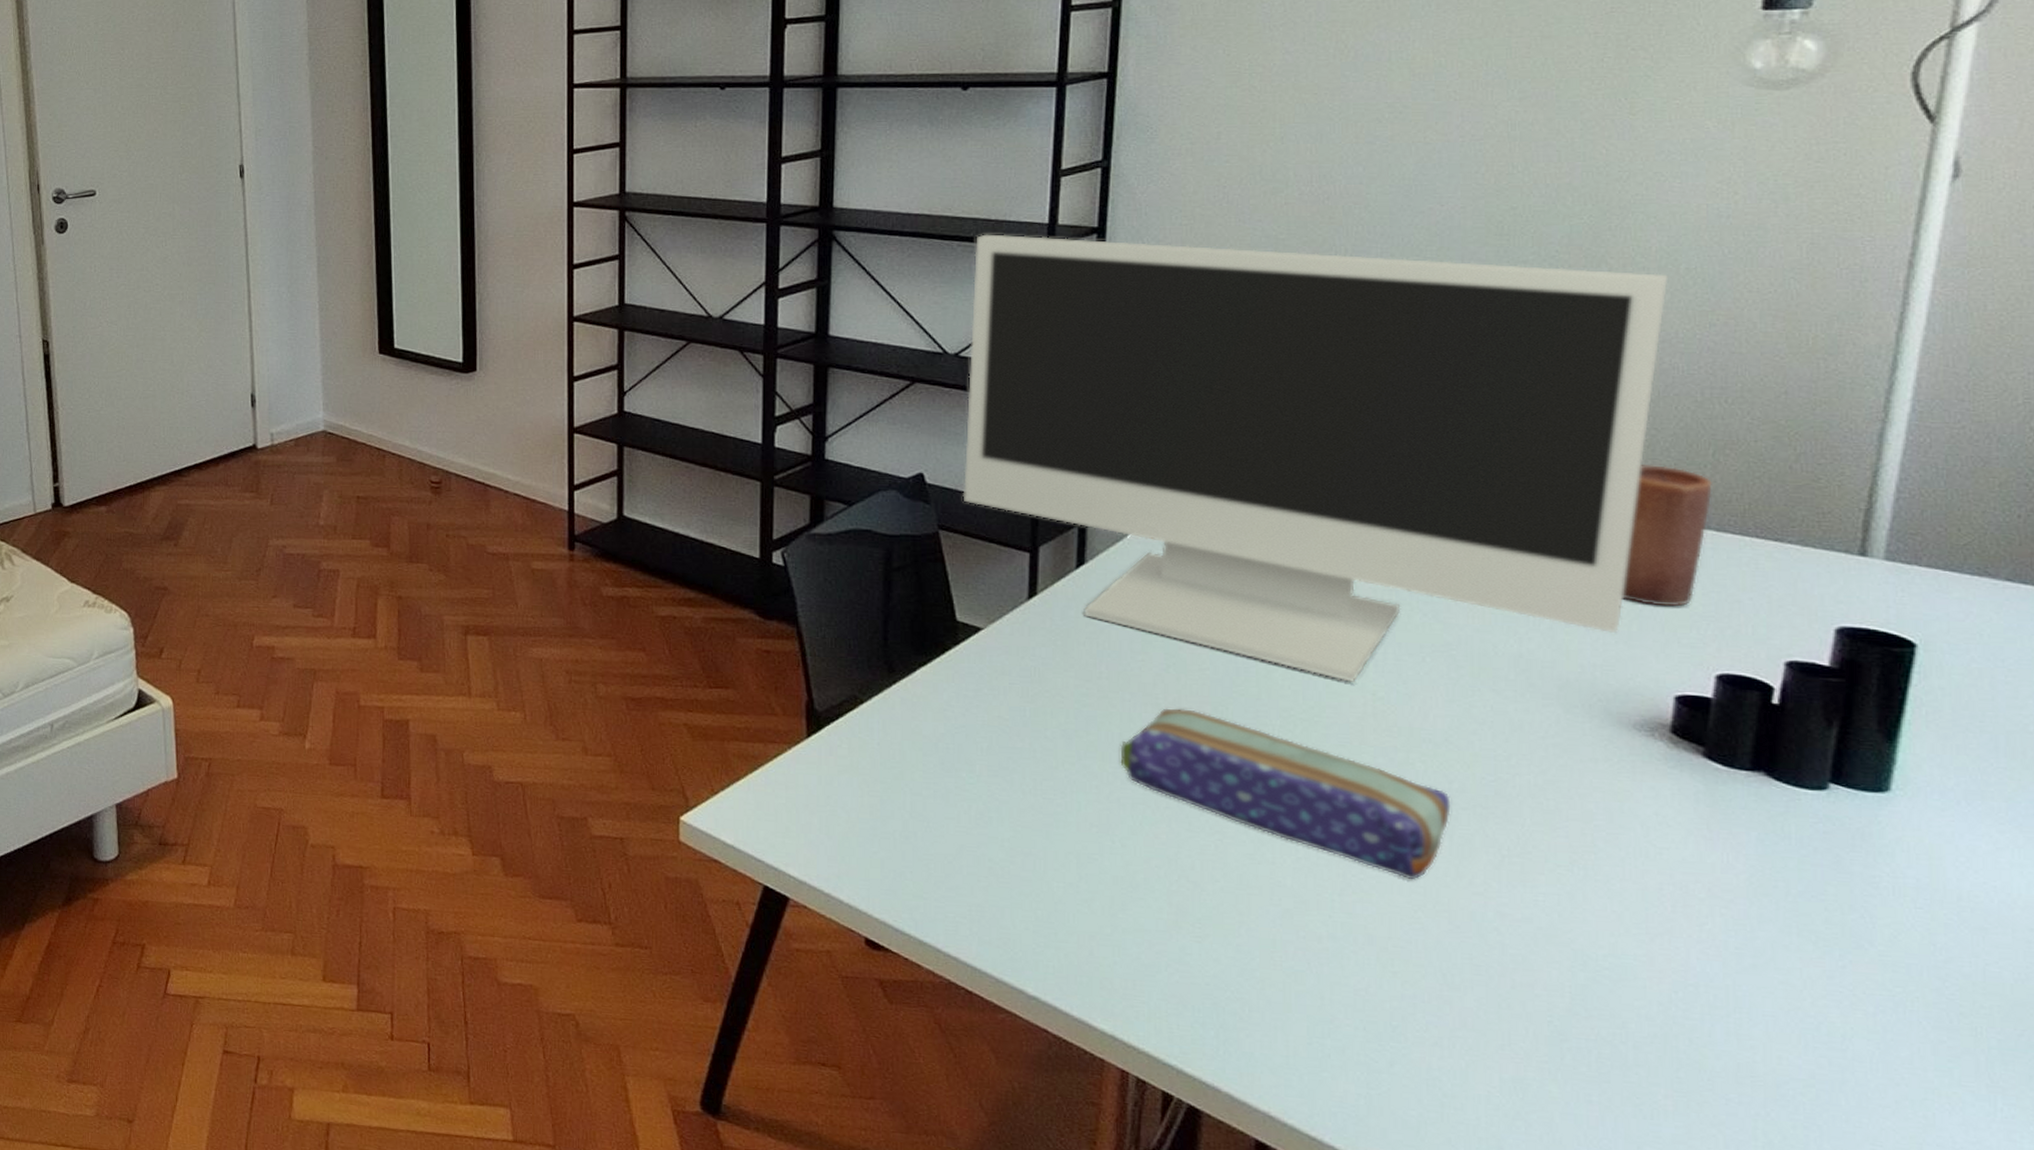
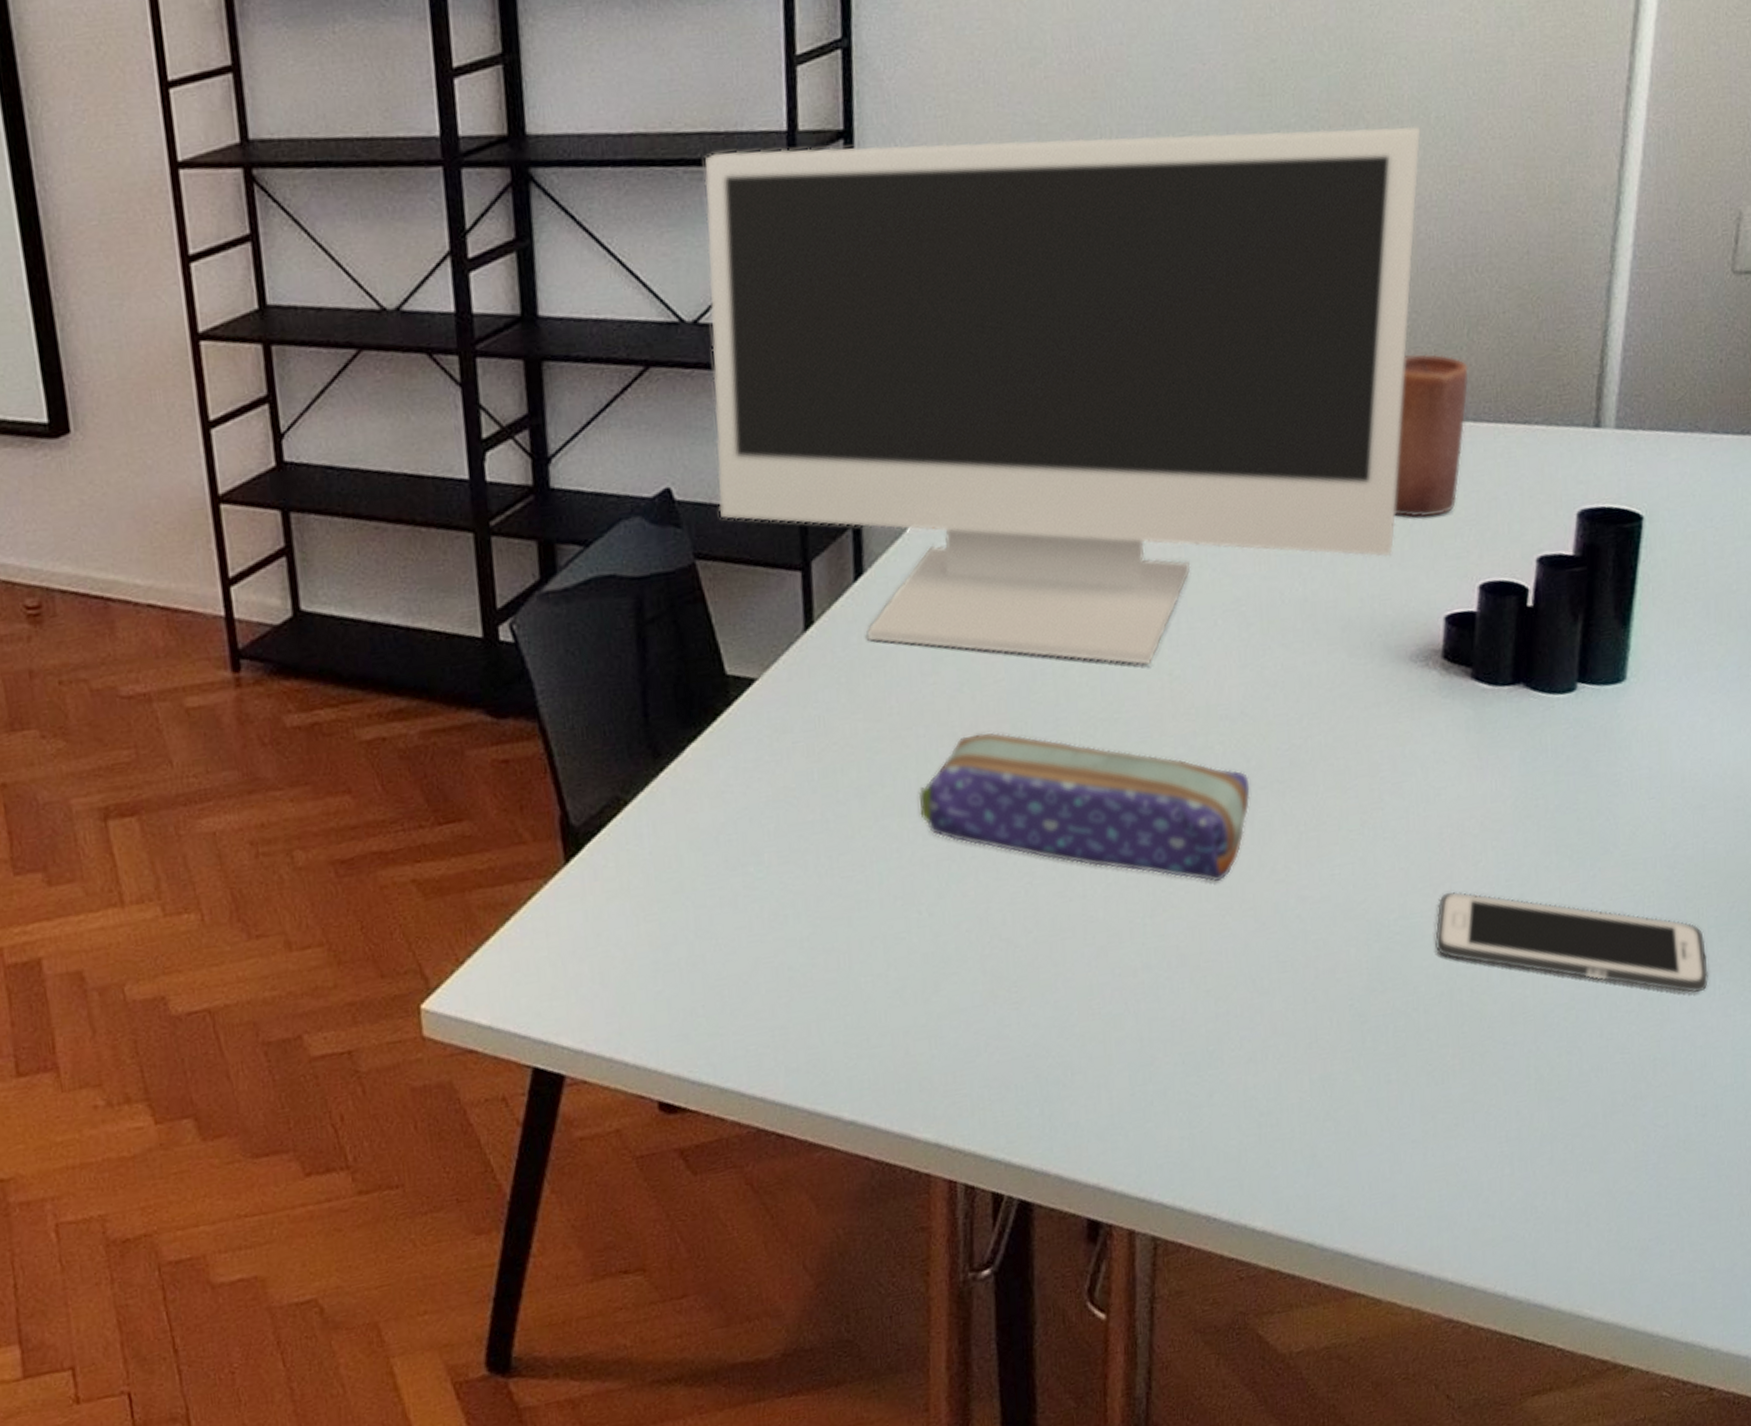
cell phone: none [1650,943,1989,1110] -> present [1435,891,1709,994]

